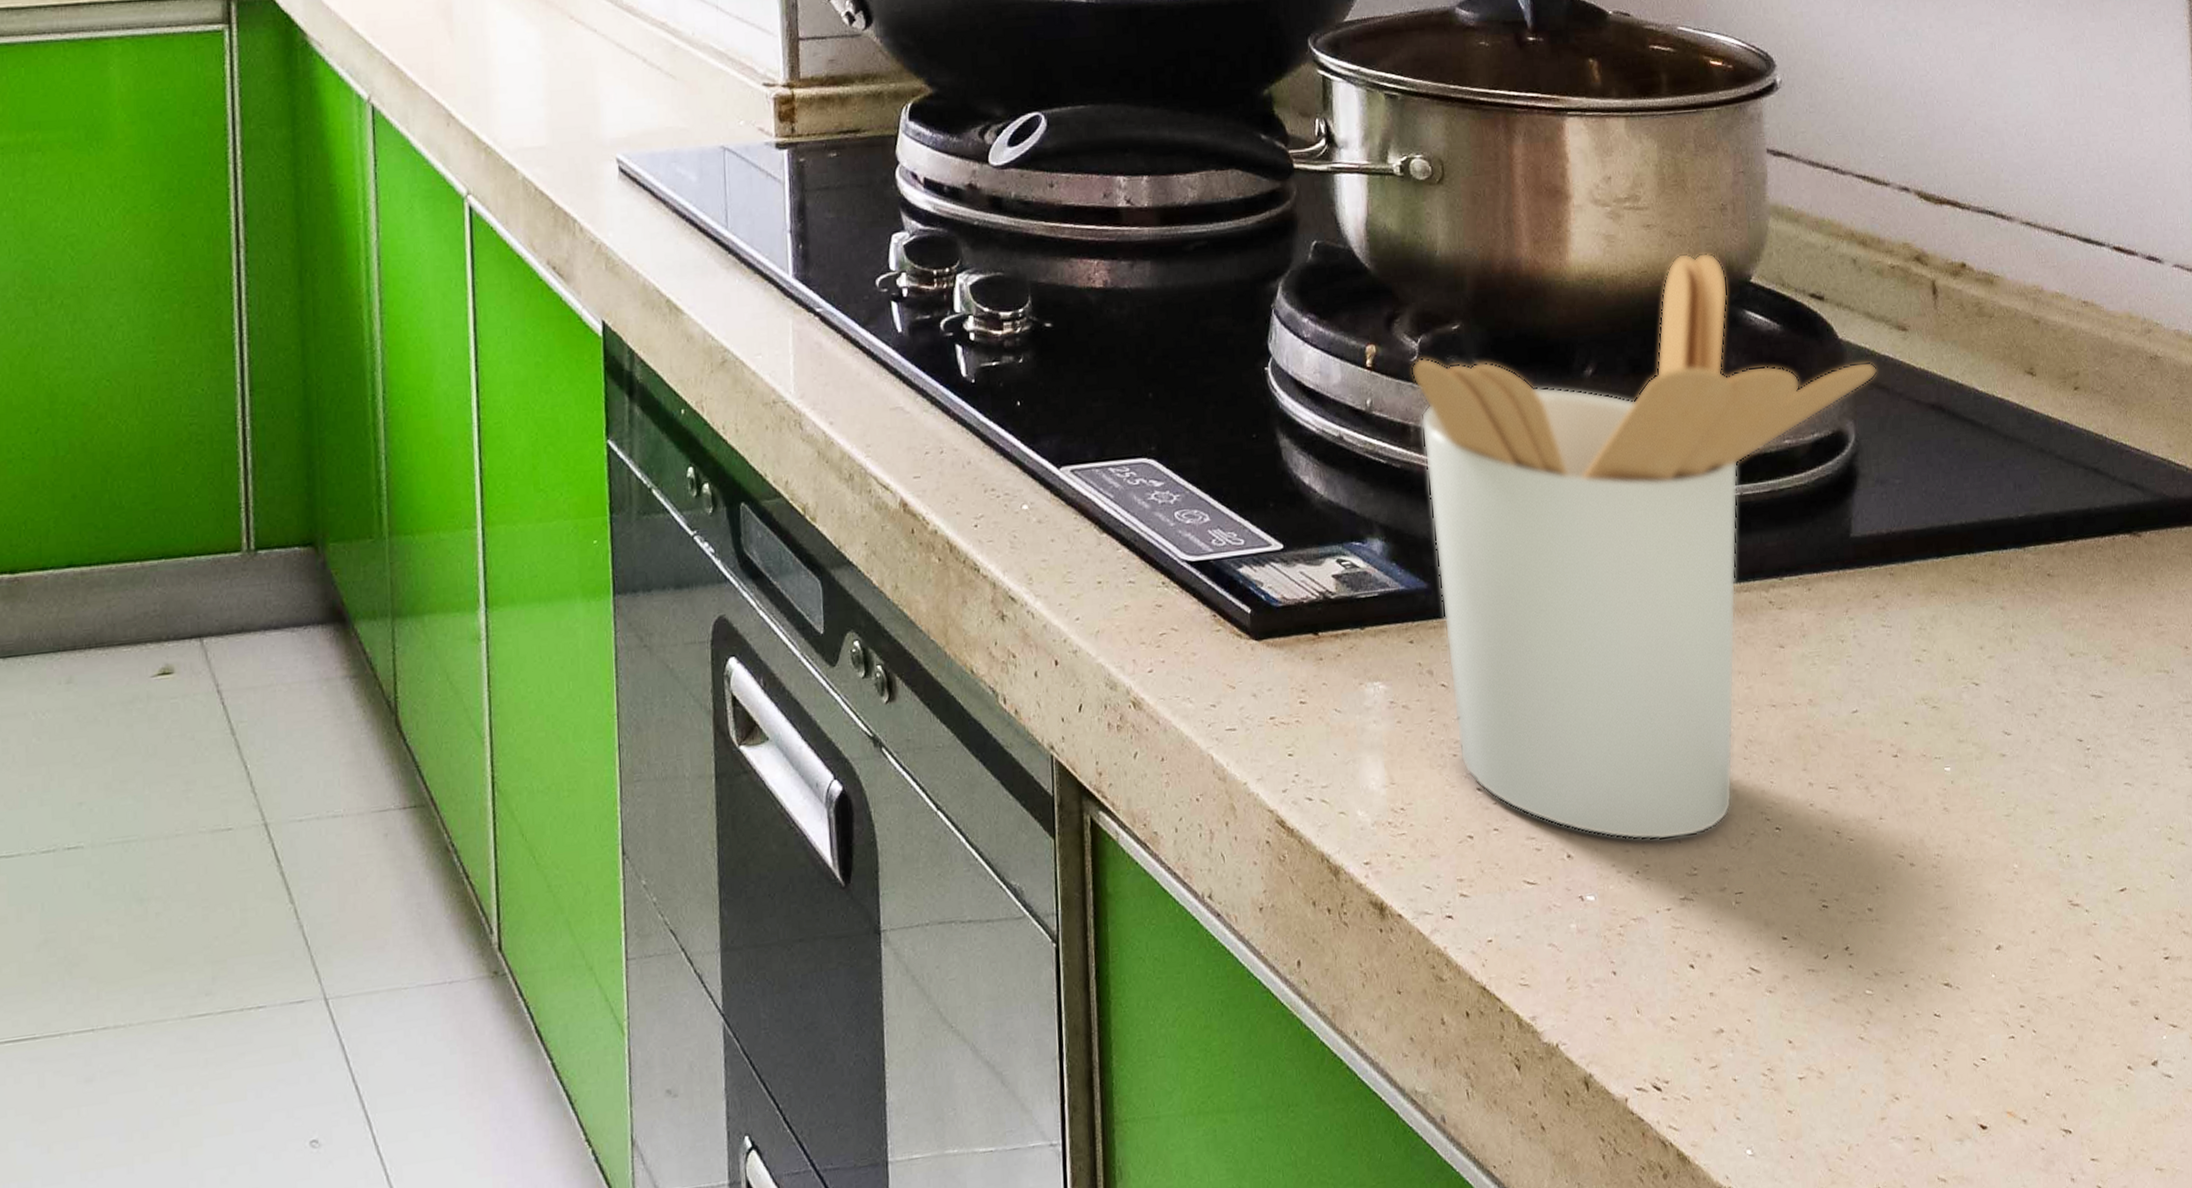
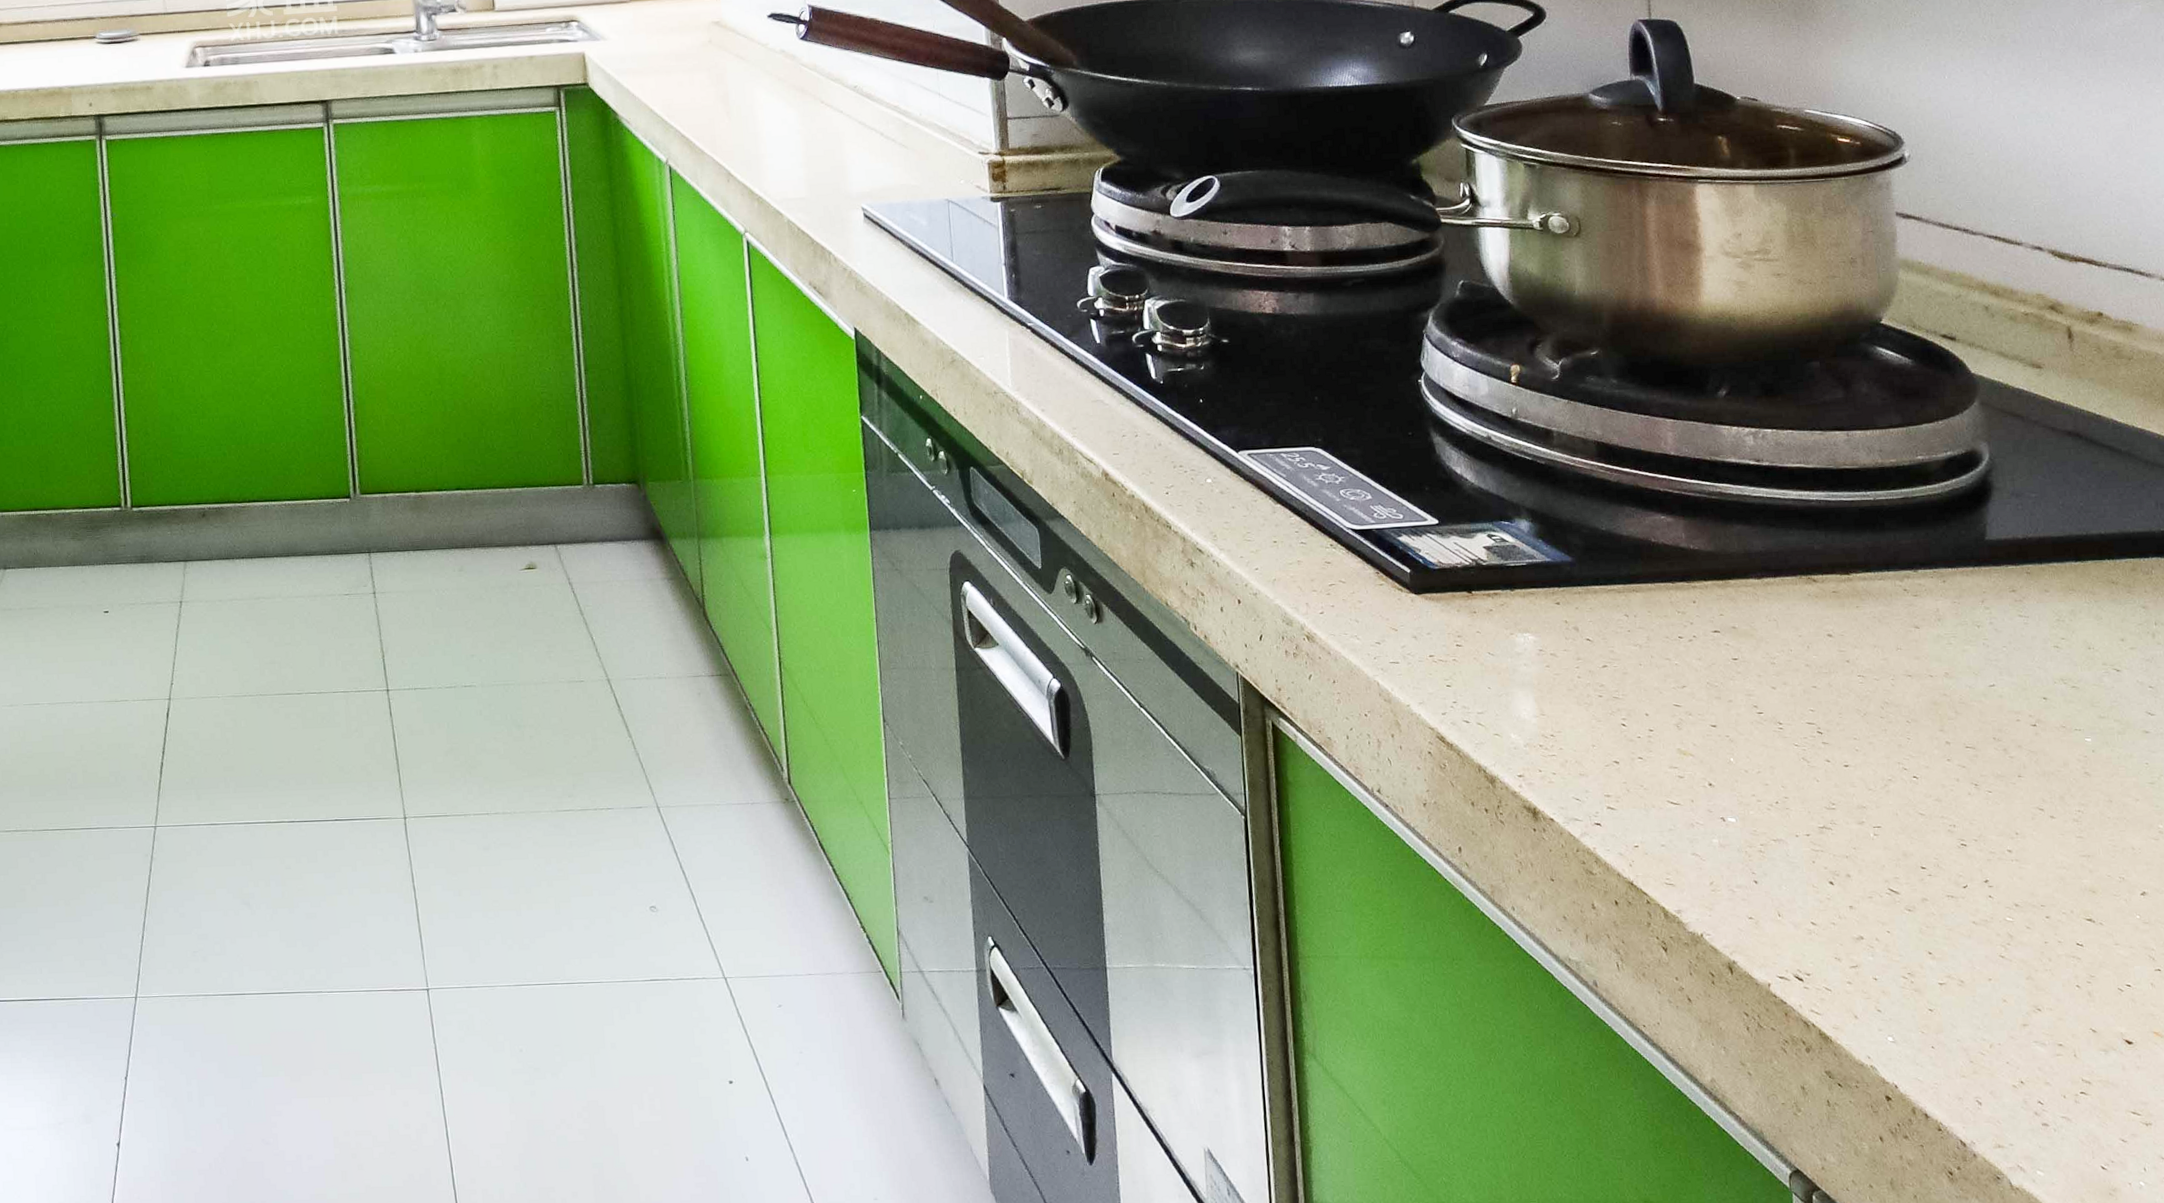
utensil holder: present [1410,252,1878,841] -> none [1552,297,2012,779]

